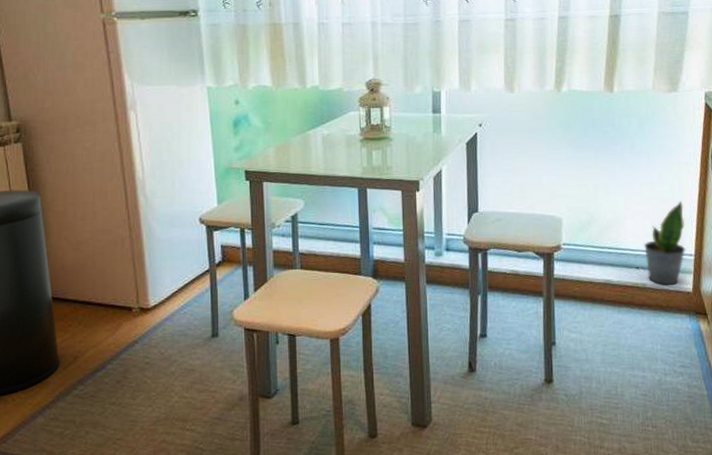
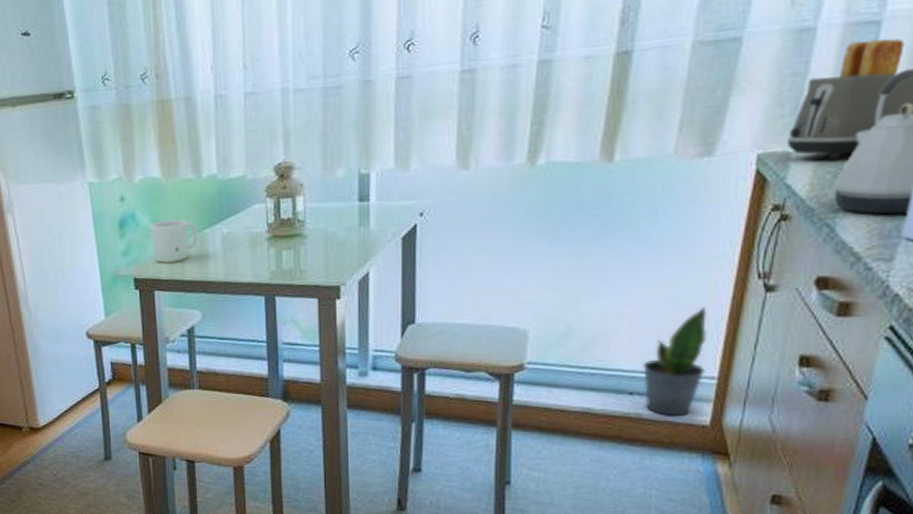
mug: none [260,121,302,158] -> present [150,219,198,263]

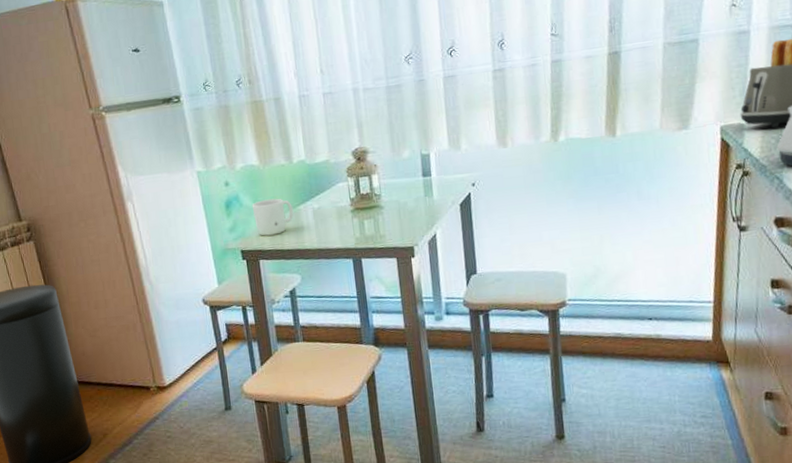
potted plant: present [641,306,707,416] -> none [655,245,704,335]

